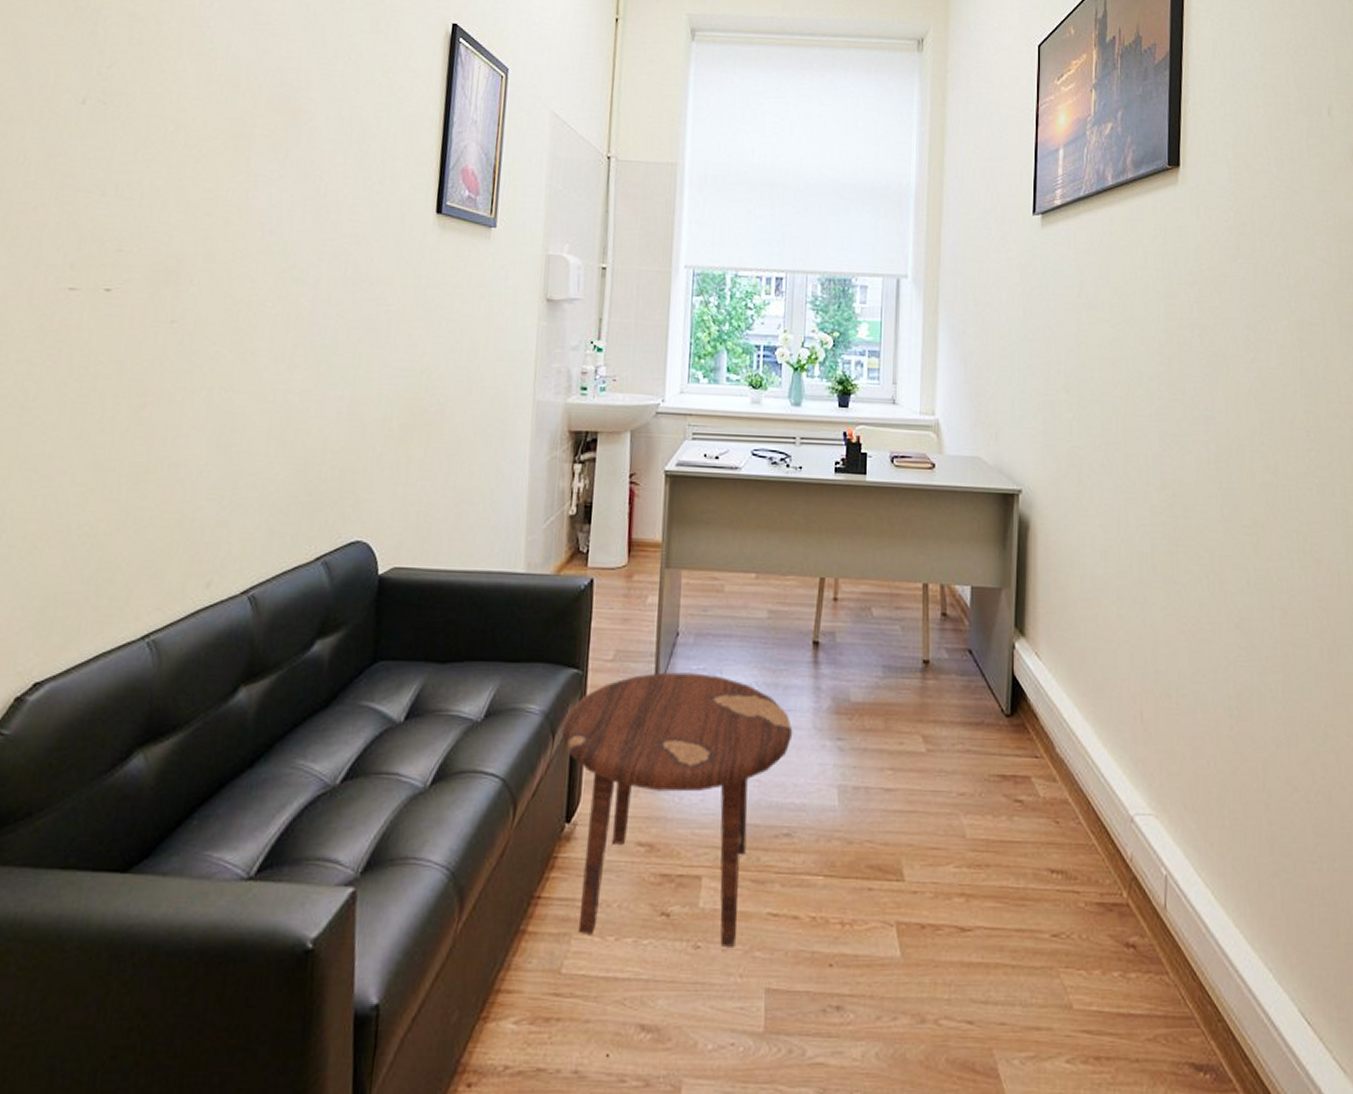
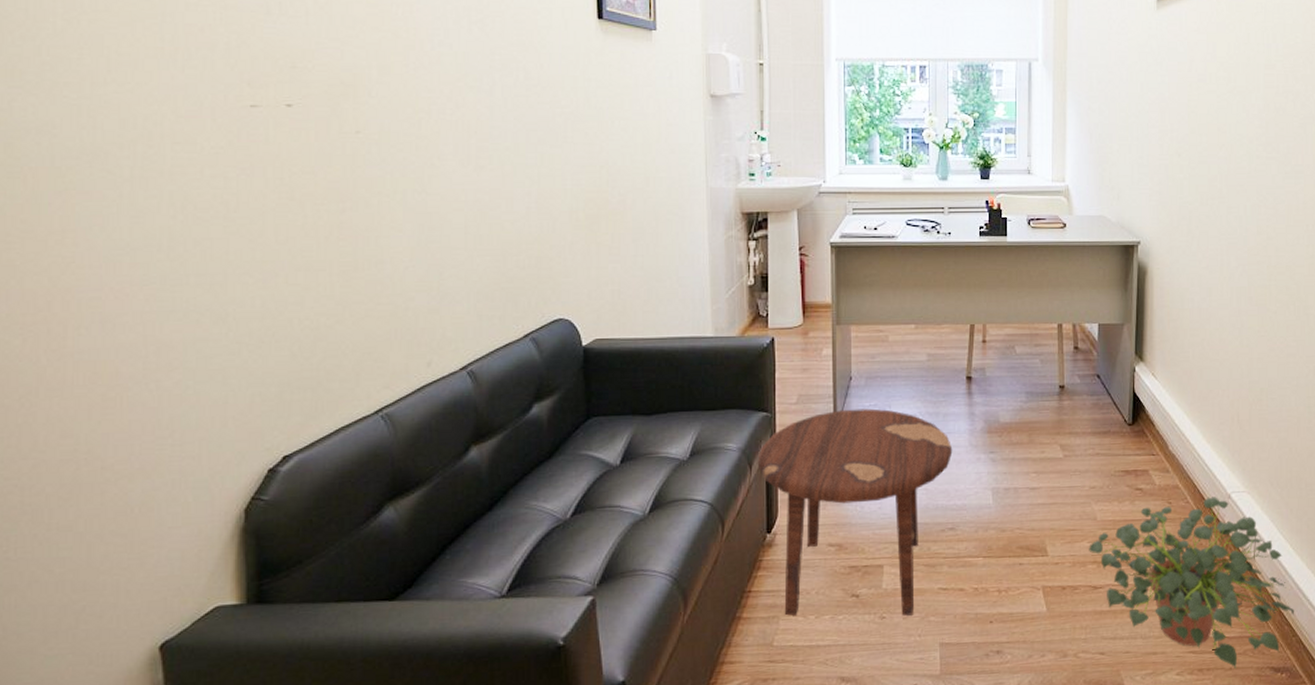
potted plant: none [955,818,1220,1060] -> present [1089,496,1295,668]

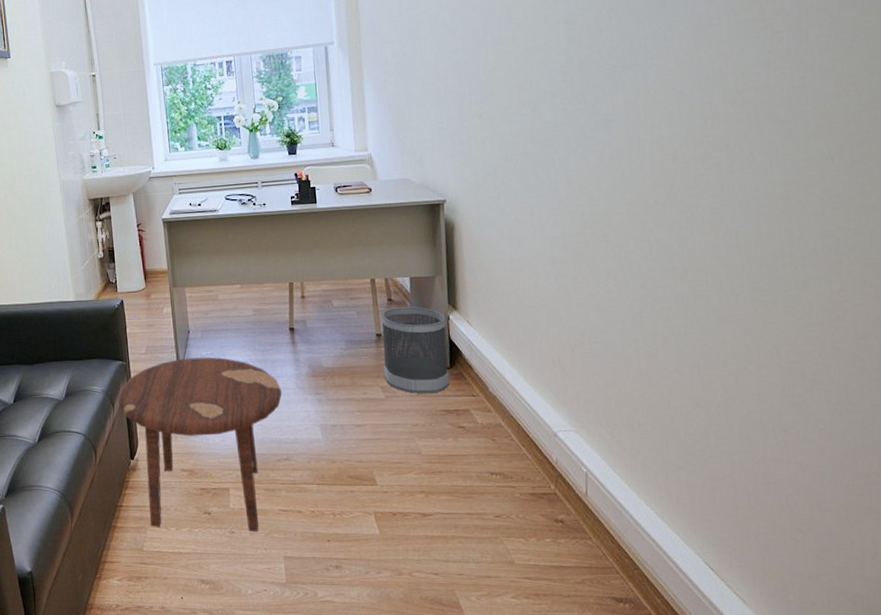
wastebasket: none [1064,356,1132,453] -> present [381,306,450,394]
potted plant: present [1089,496,1295,668] -> none [416,435,635,596]

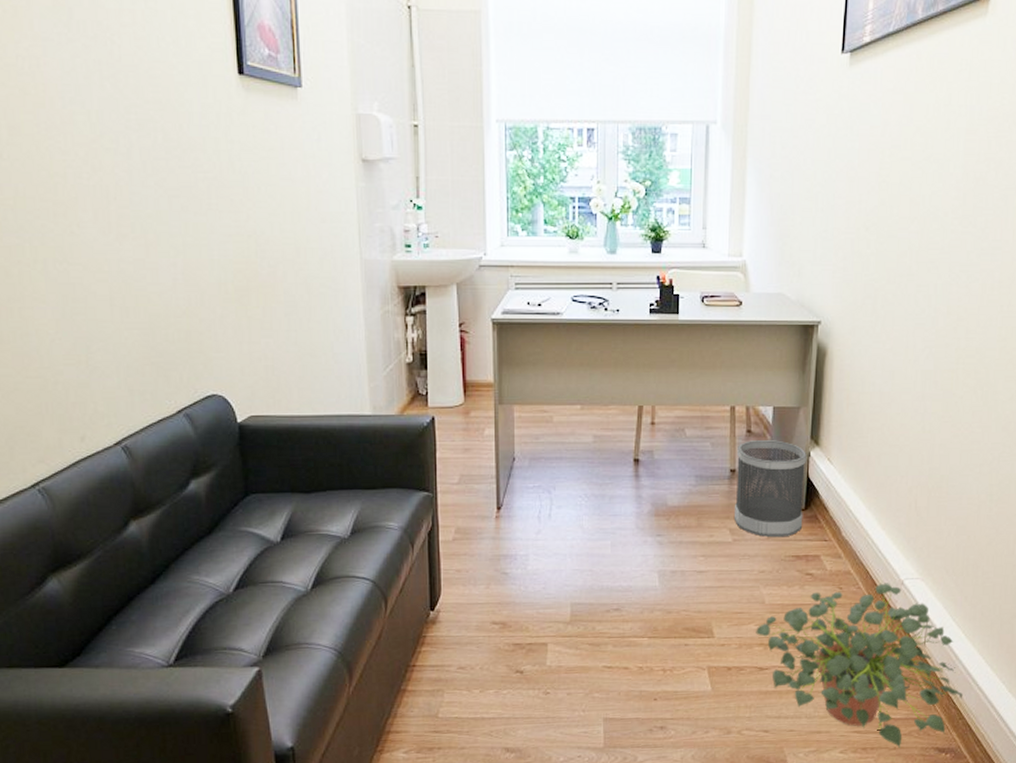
side table: present [118,357,282,532] -> none [419,490,619,692]
potted plant: none [416,435,635,596] -> present [756,583,964,748]

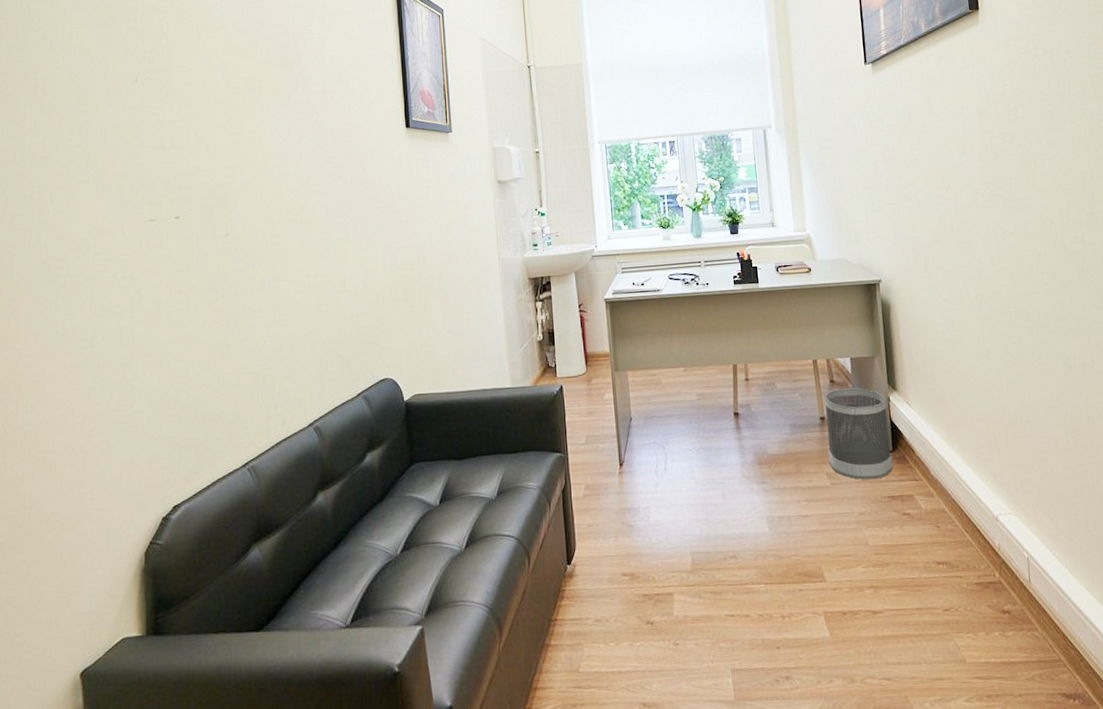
potted plant: present [756,583,964,748] -> none [864,519,1079,694]

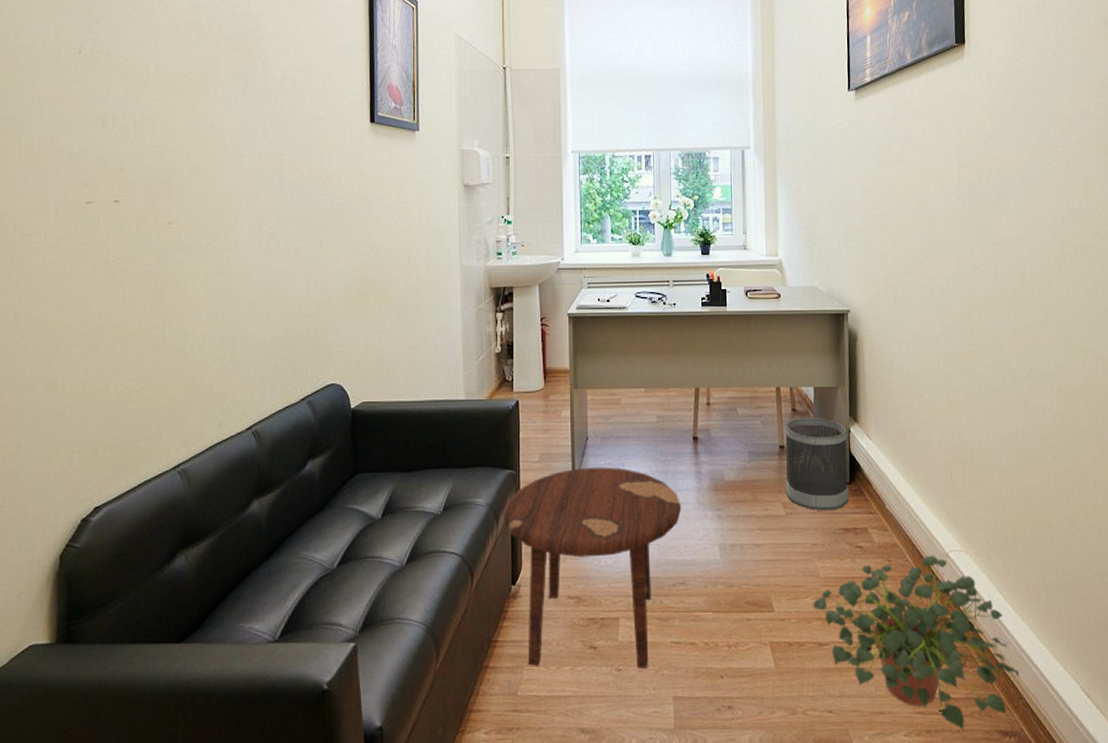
side table: none [555,446,728,643] -> present [503,467,682,669]
potted plant: none [864,519,1079,694] -> present [813,555,1020,731]

